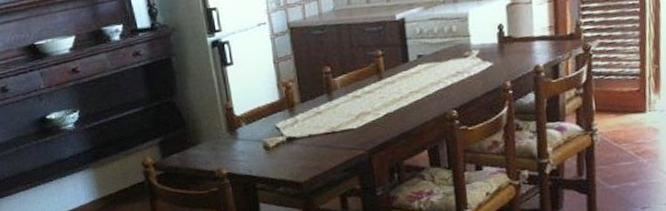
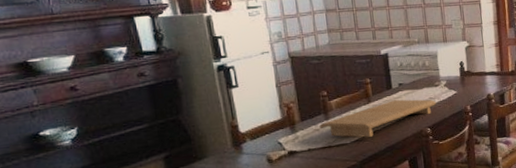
cutting board: none [321,74,466,122] -> present [319,99,437,138]

